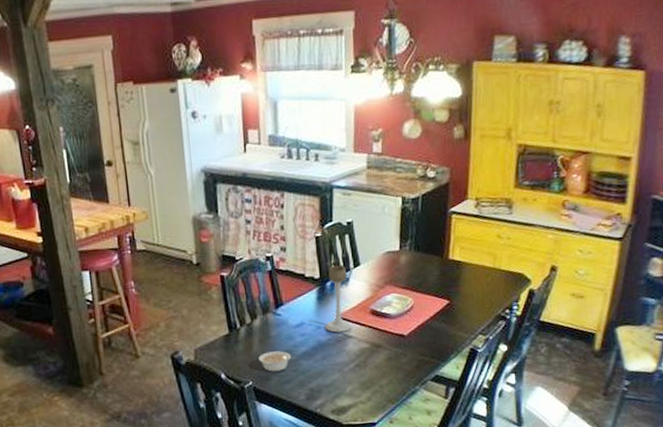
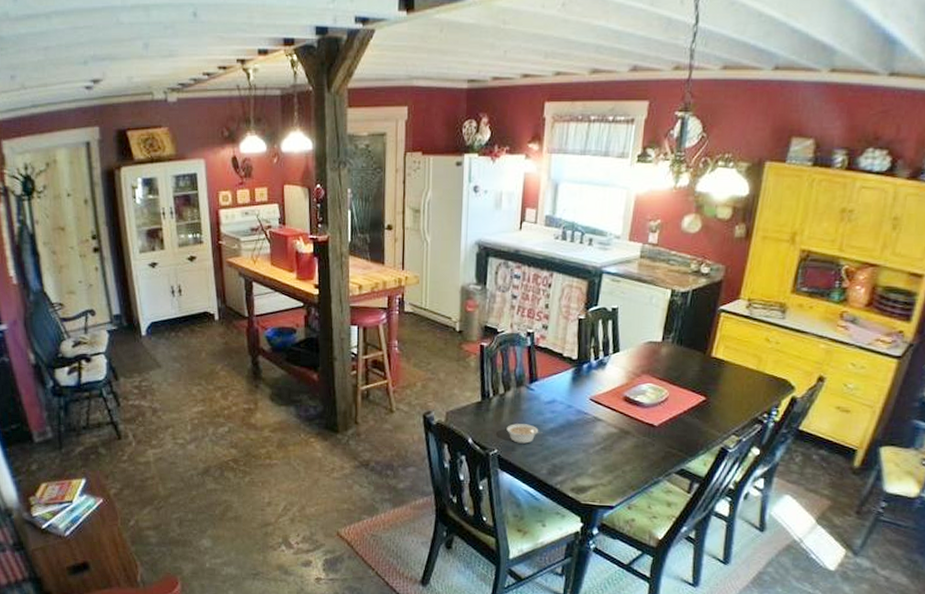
candle holder: present [325,265,352,333] -> none [576,349,605,414]

